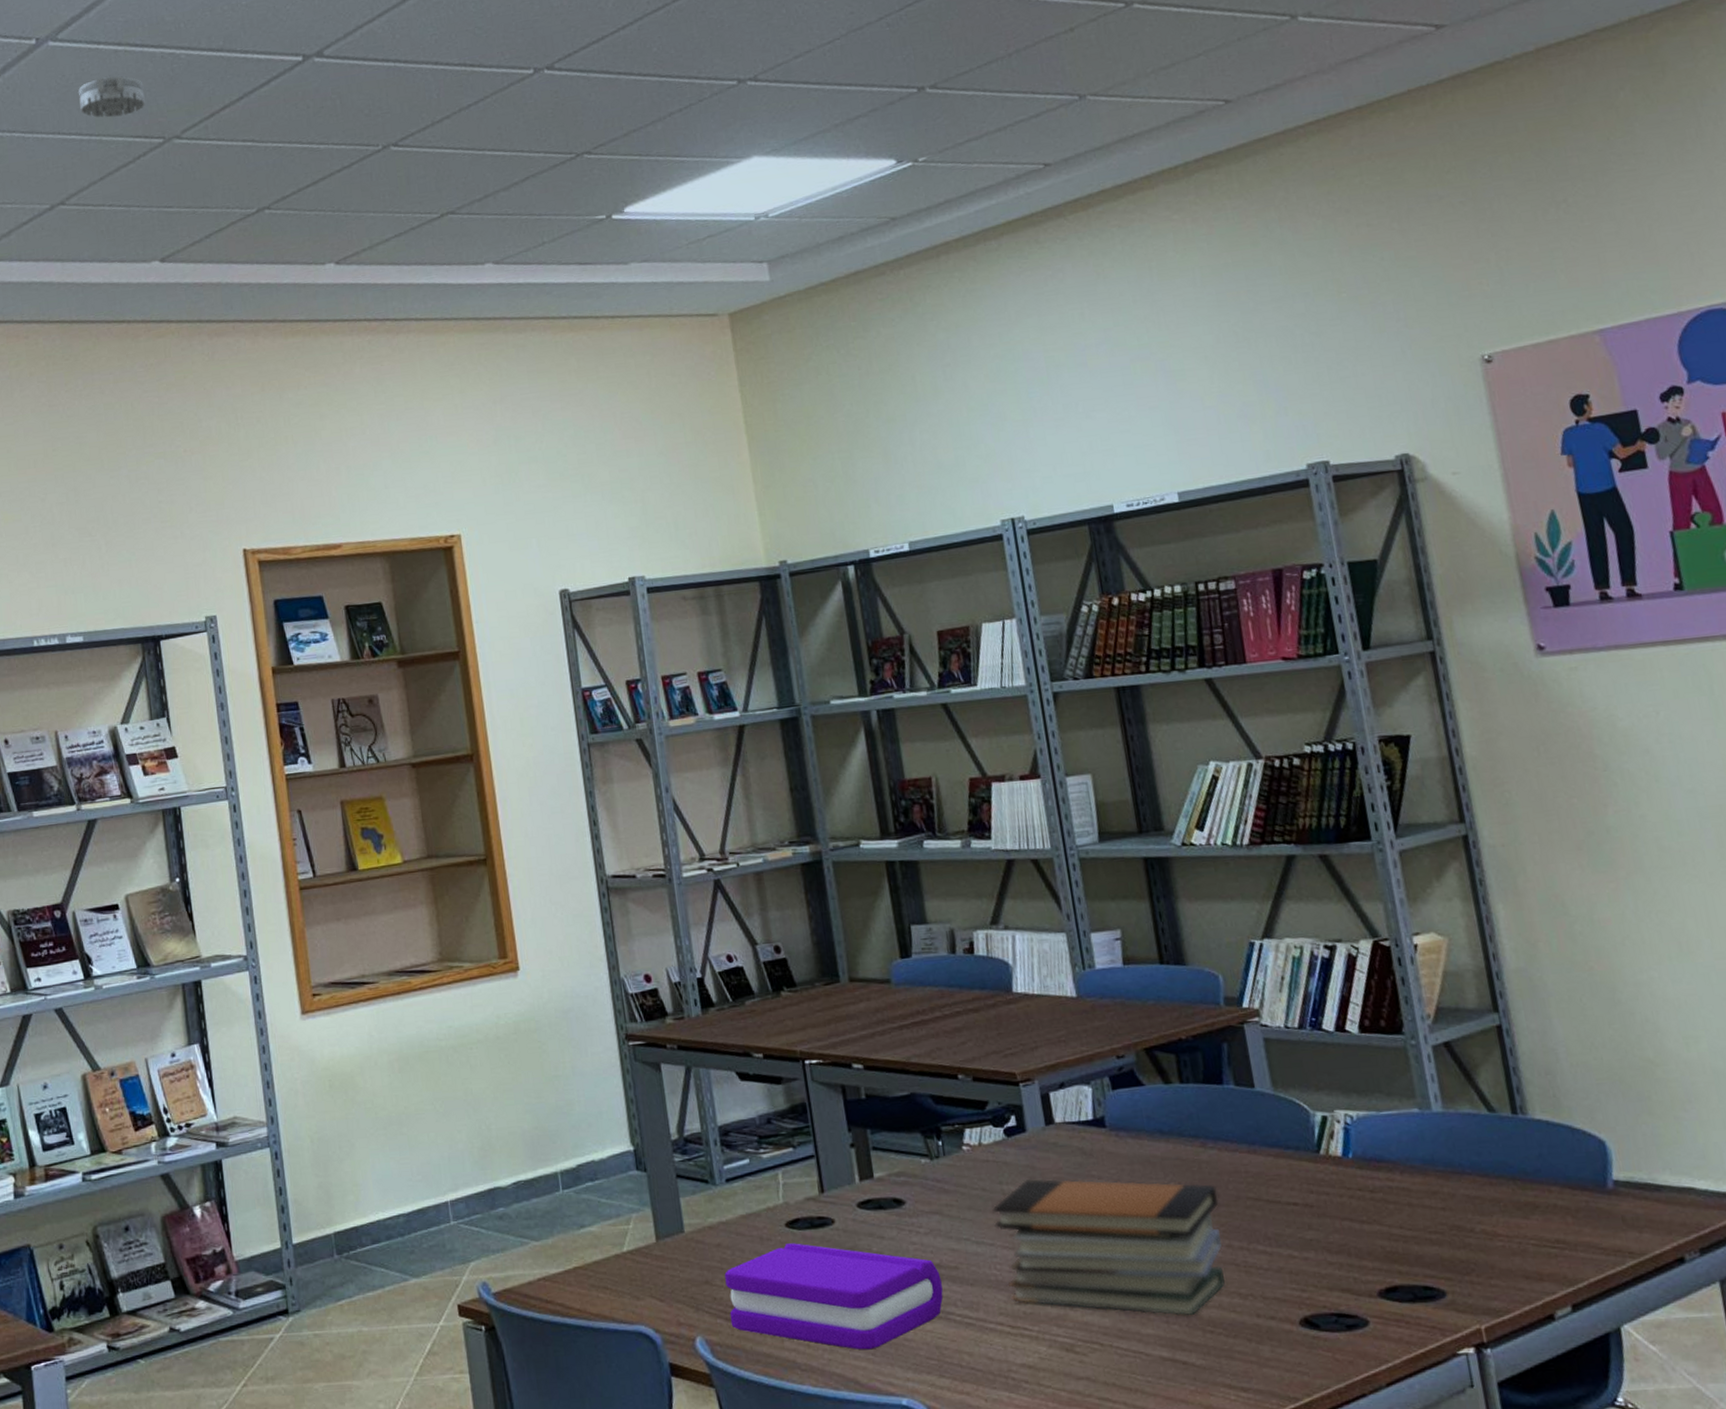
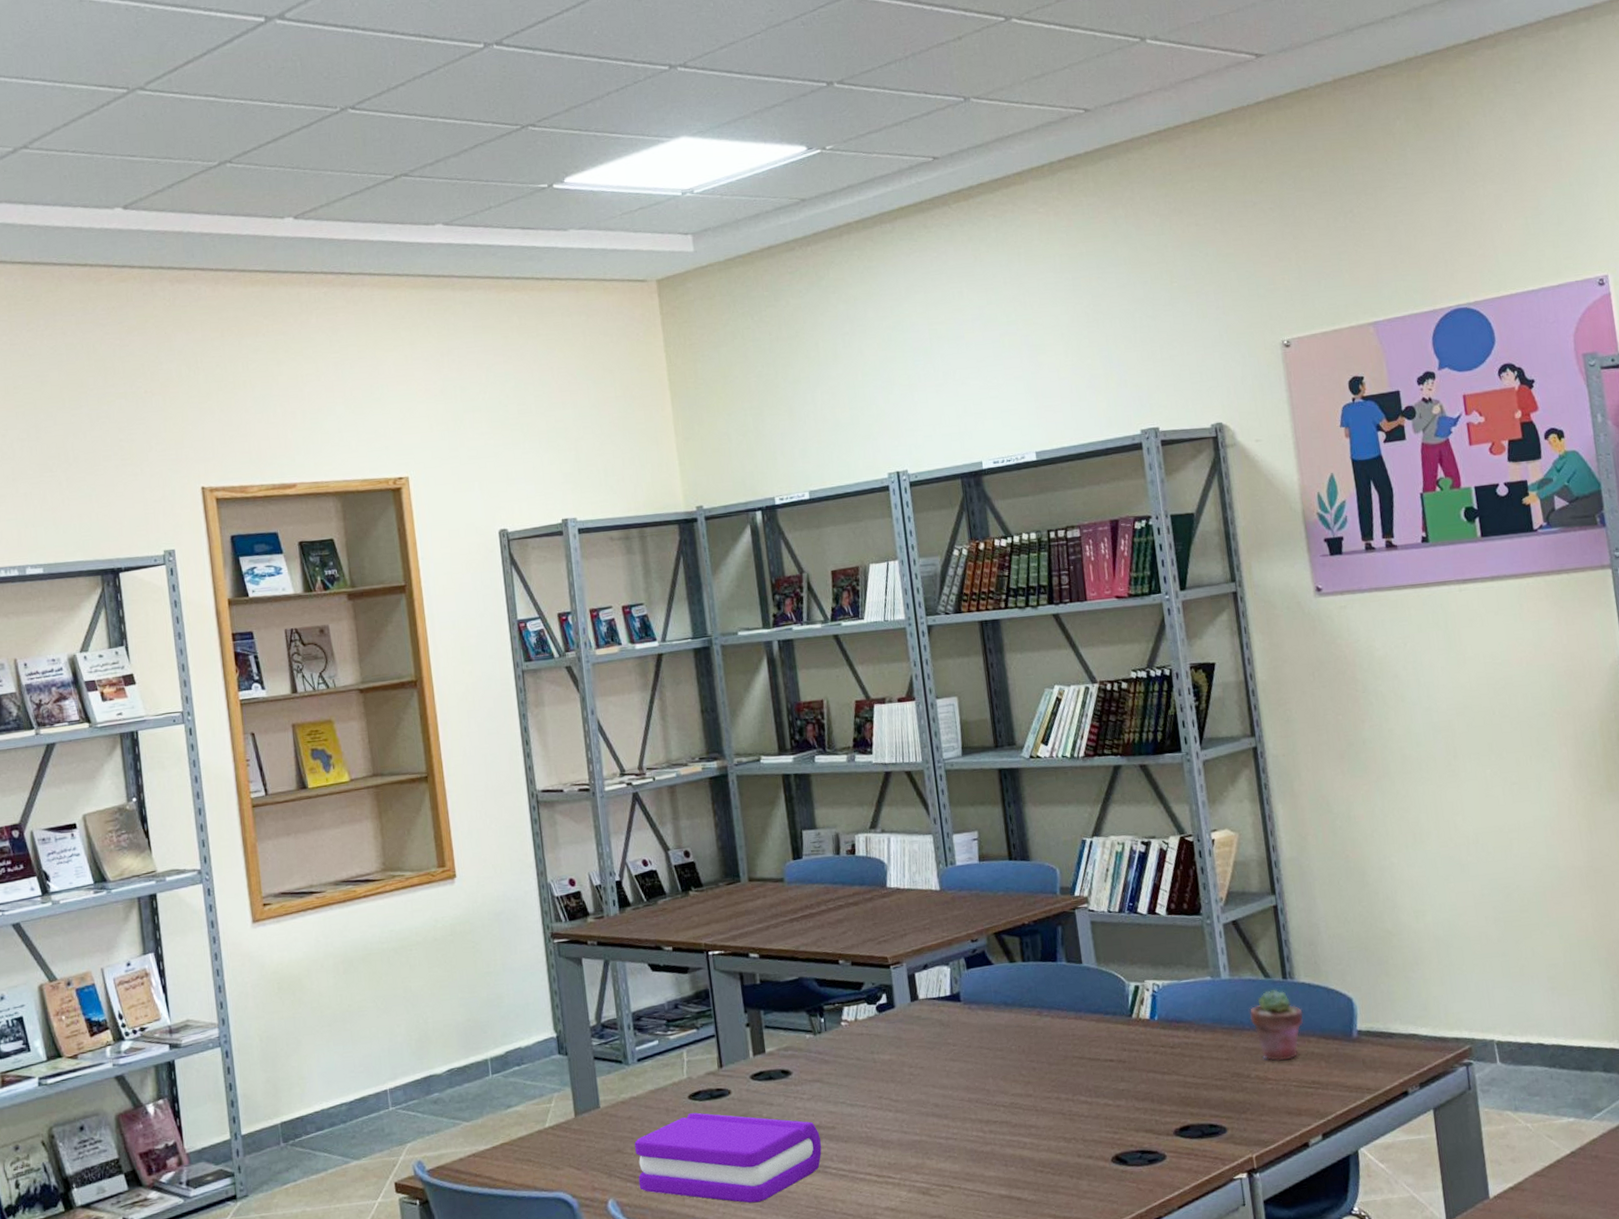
smoke detector: present [77,75,146,118] -> none [41,24,110,66]
book stack: present [992,1178,1227,1316] -> none [864,1046,1054,1159]
potted succulent: none [1471,1127,1542,1214] -> present [1250,989,1304,1061]

